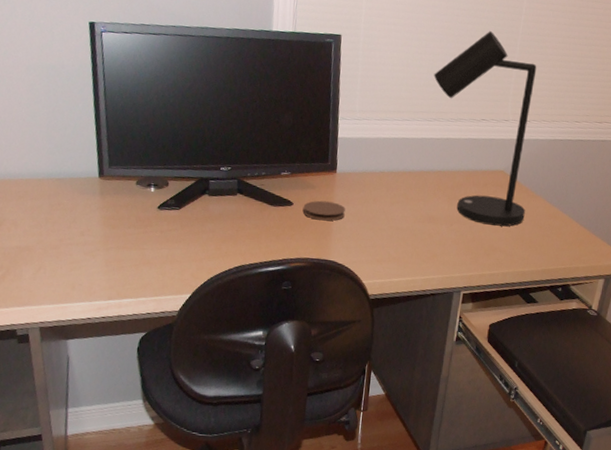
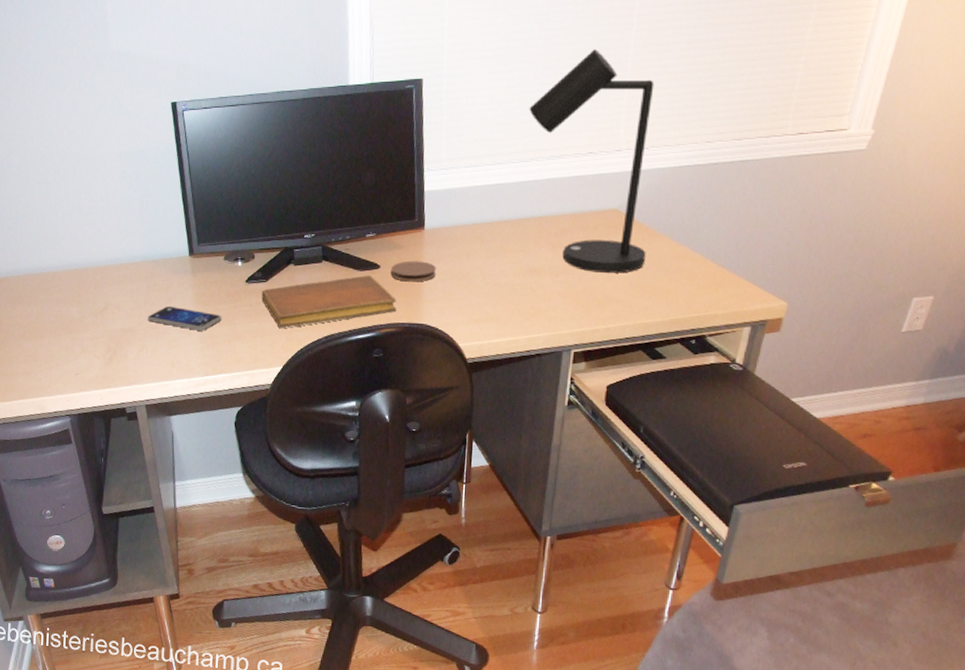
smartphone: none [47,226,131,254] -> present [147,306,222,331]
notebook: none [173,211,307,257] -> present [262,275,397,328]

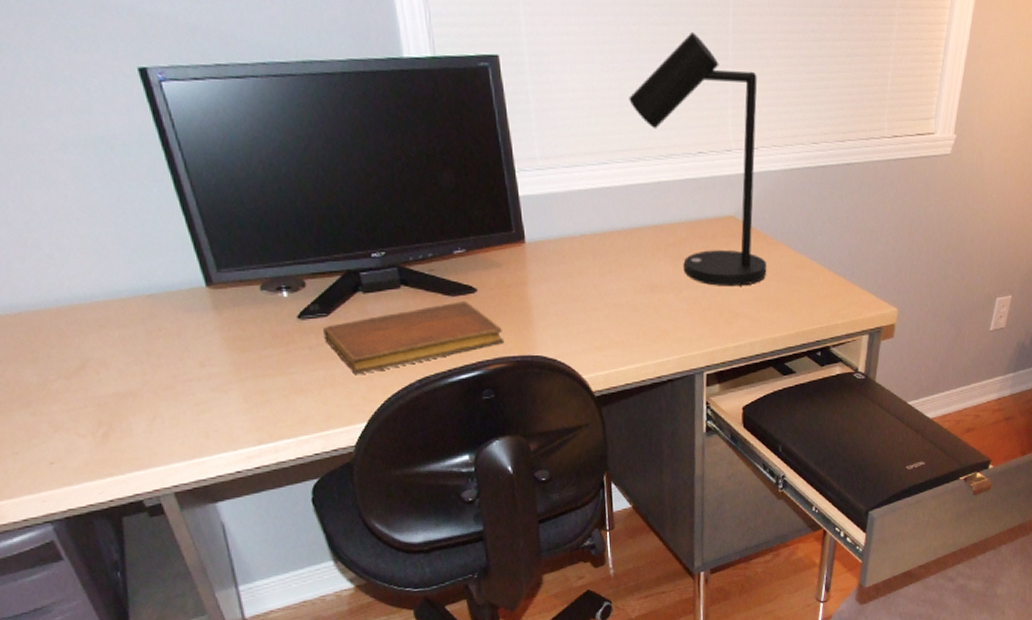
smartphone: present [147,306,222,331] -> none [154,356,271,387]
coaster: present [391,261,436,282] -> none [490,281,546,307]

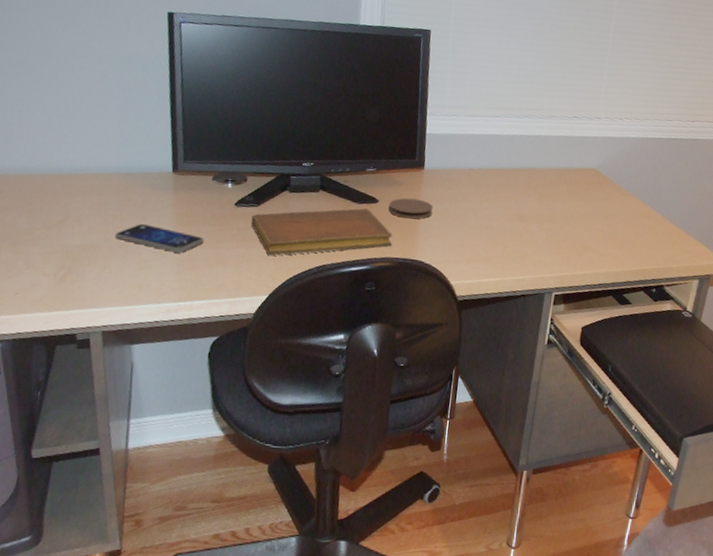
smartphone: none [154,356,271,387] -> present [114,223,205,253]
coaster: none [490,281,546,307] -> present [389,198,433,219]
desk lamp: present [629,32,767,286] -> none [525,29,629,226]

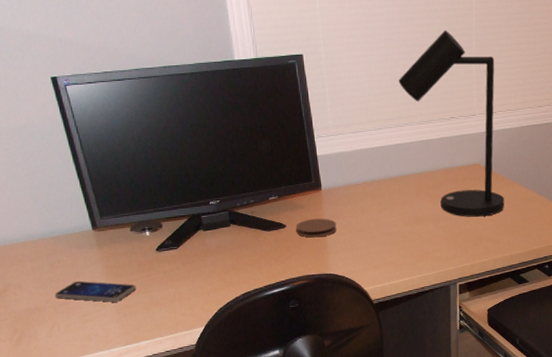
notebook: present [251,208,393,256] -> none [174,235,306,291]
desk lamp: none [525,29,629,226] -> present [398,30,505,217]

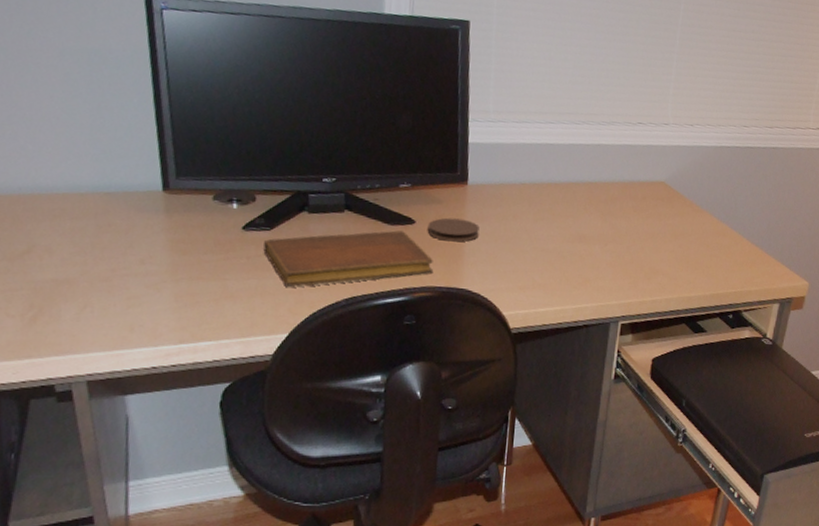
smartphone: present [54,280,136,302] -> none [95,252,207,287]
notebook: none [174,235,306,291] -> present [263,230,434,287]
desk lamp: present [398,30,505,217] -> none [581,21,700,246]

